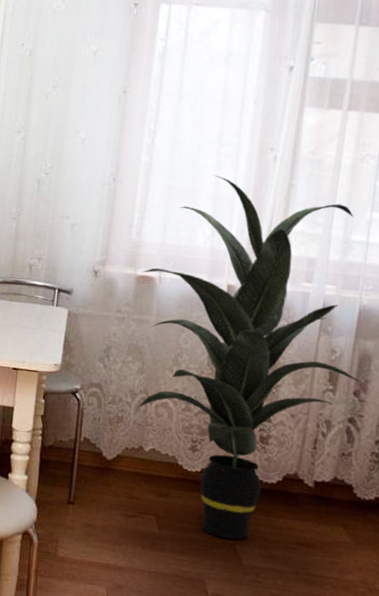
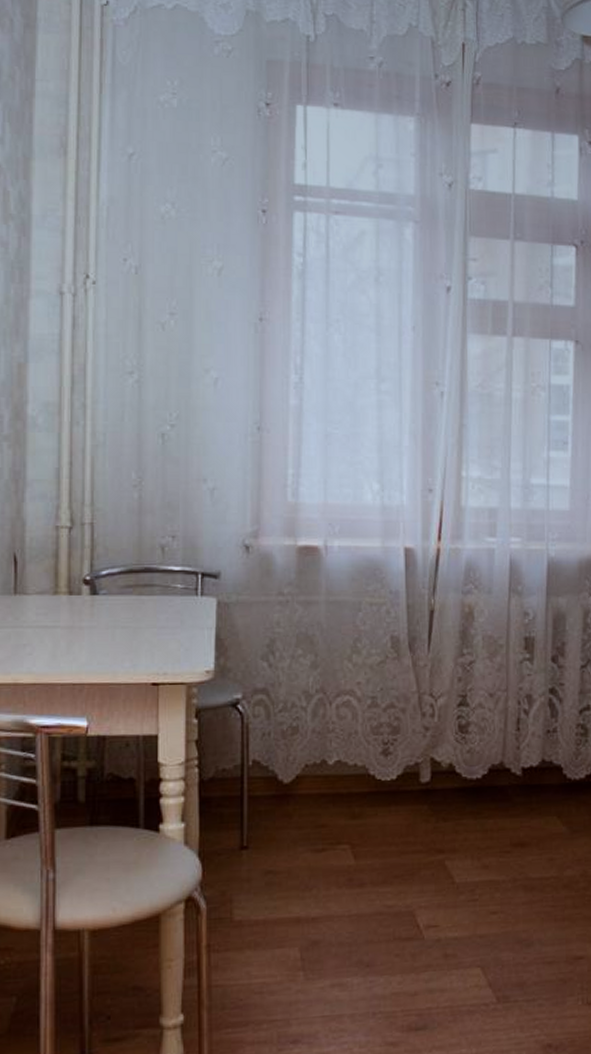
indoor plant: present [137,175,364,540] -> none [304,417,561,855]

